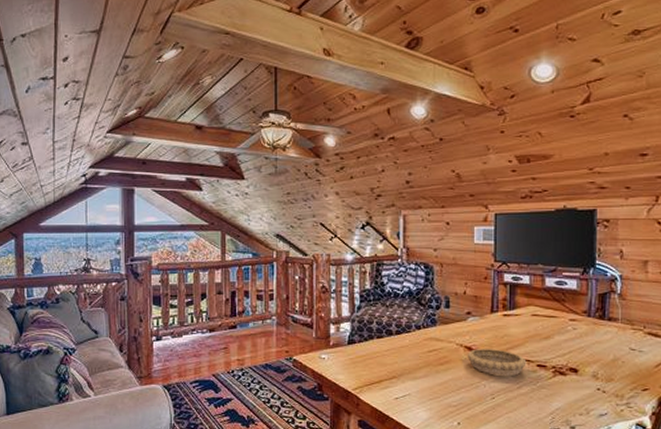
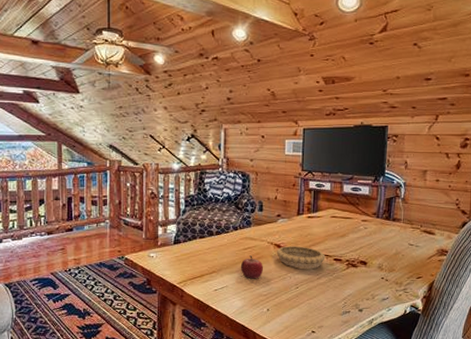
fruit: none [425,359,452,387] -> present [240,255,263,279]

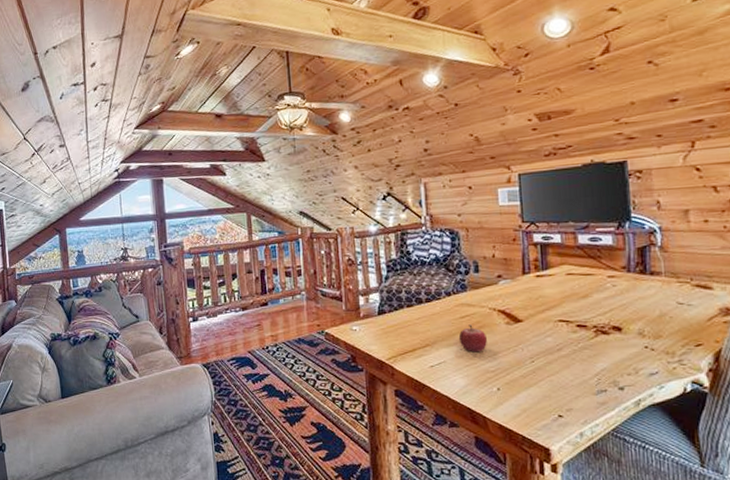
decorative bowl: present [276,246,326,269] -> none [501,311,565,338]

